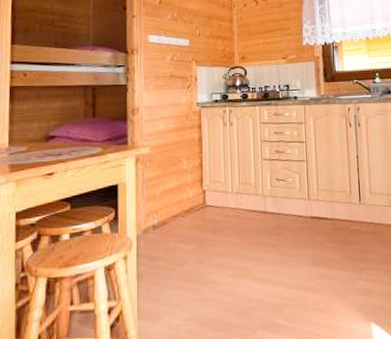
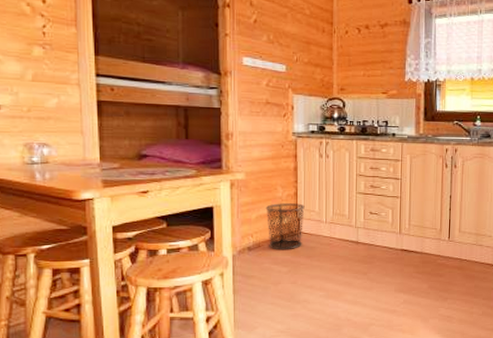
waste bin: none [170,174,210,227] -> present [265,203,305,250]

